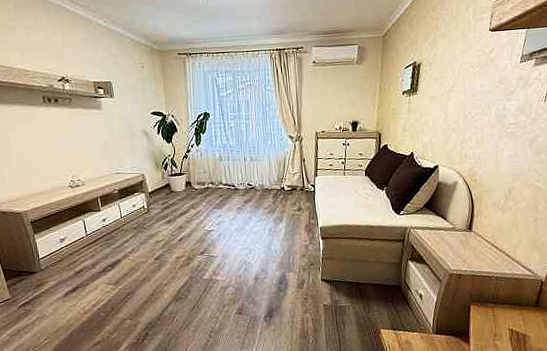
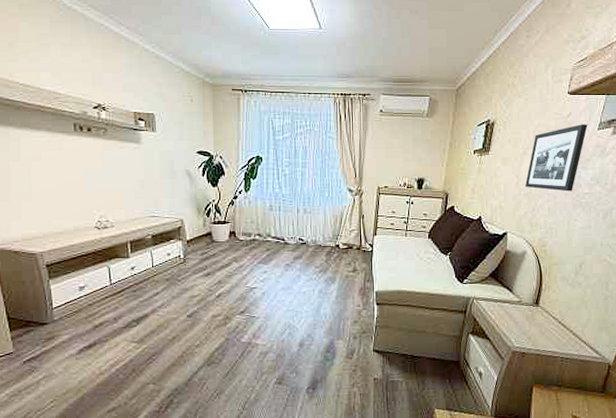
picture frame: none [453,58,510,123] -> present [525,124,588,192]

